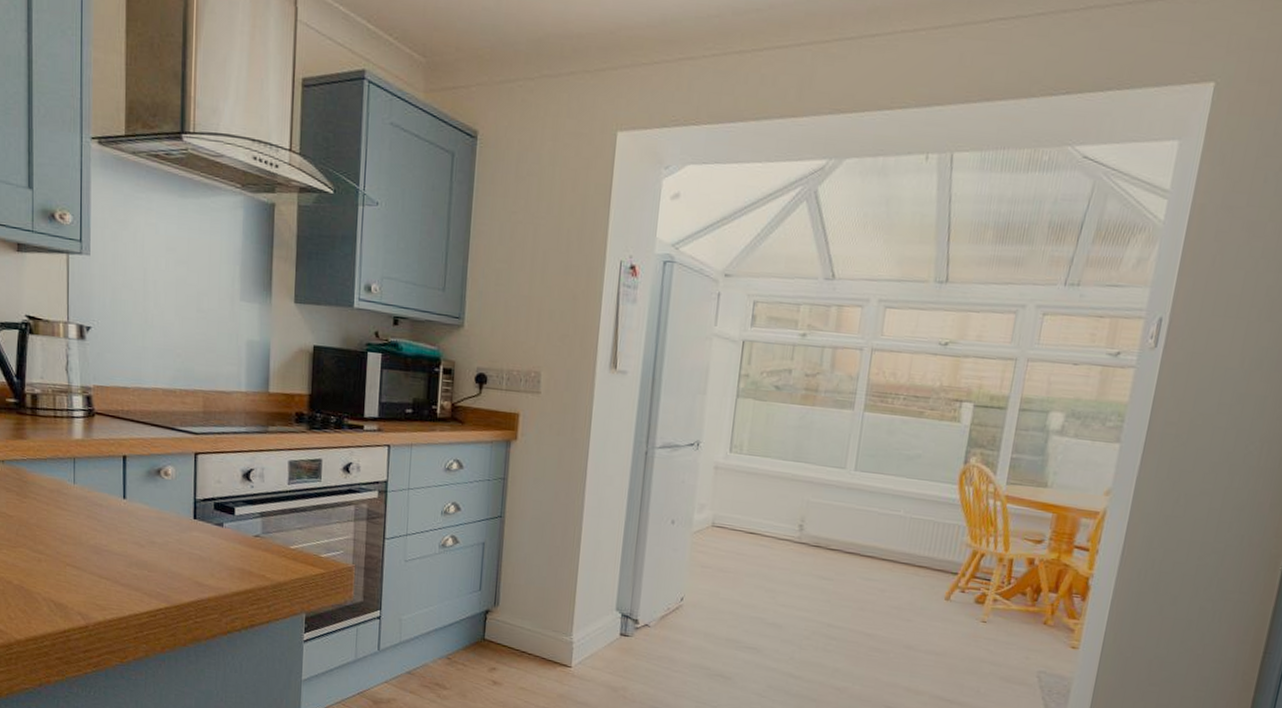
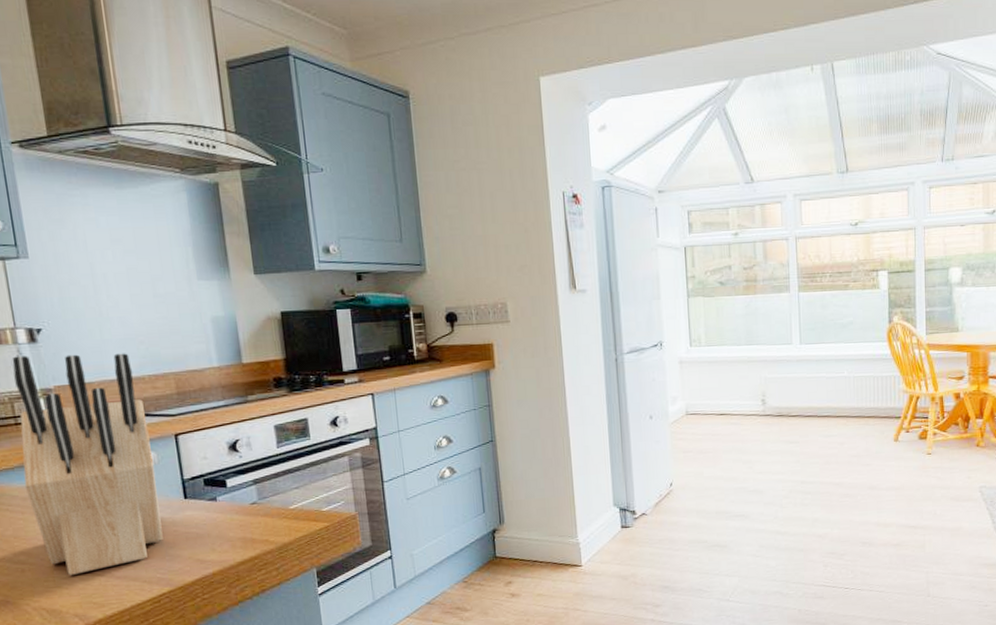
knife block: none [53,350,172,574] -> present [11,353,163,575]

